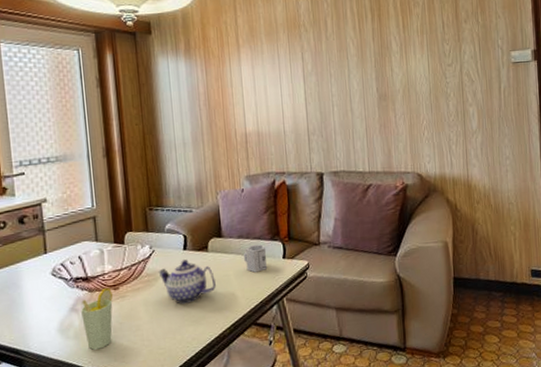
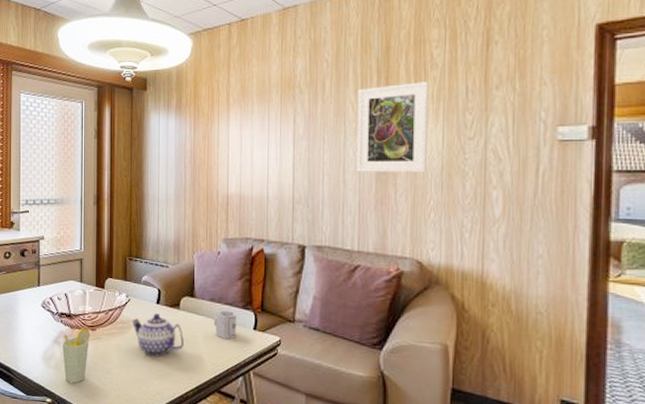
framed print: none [356,18,418,101] -> present [356,82,428,173]

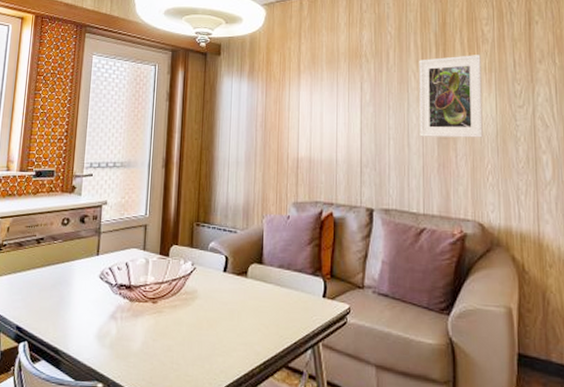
cup: present [62,327,91,383] -> none [119,300,151,364]
teapot: present [132,313,184,357] -> none [196,282,251,331]
cup: present [214,310,236,339] -> none [283,278,305,309]

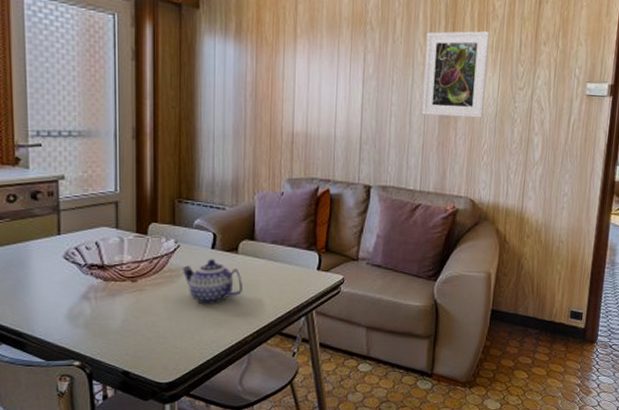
teapot: none [196,282,251,331] -> present [182,259,242,305]

